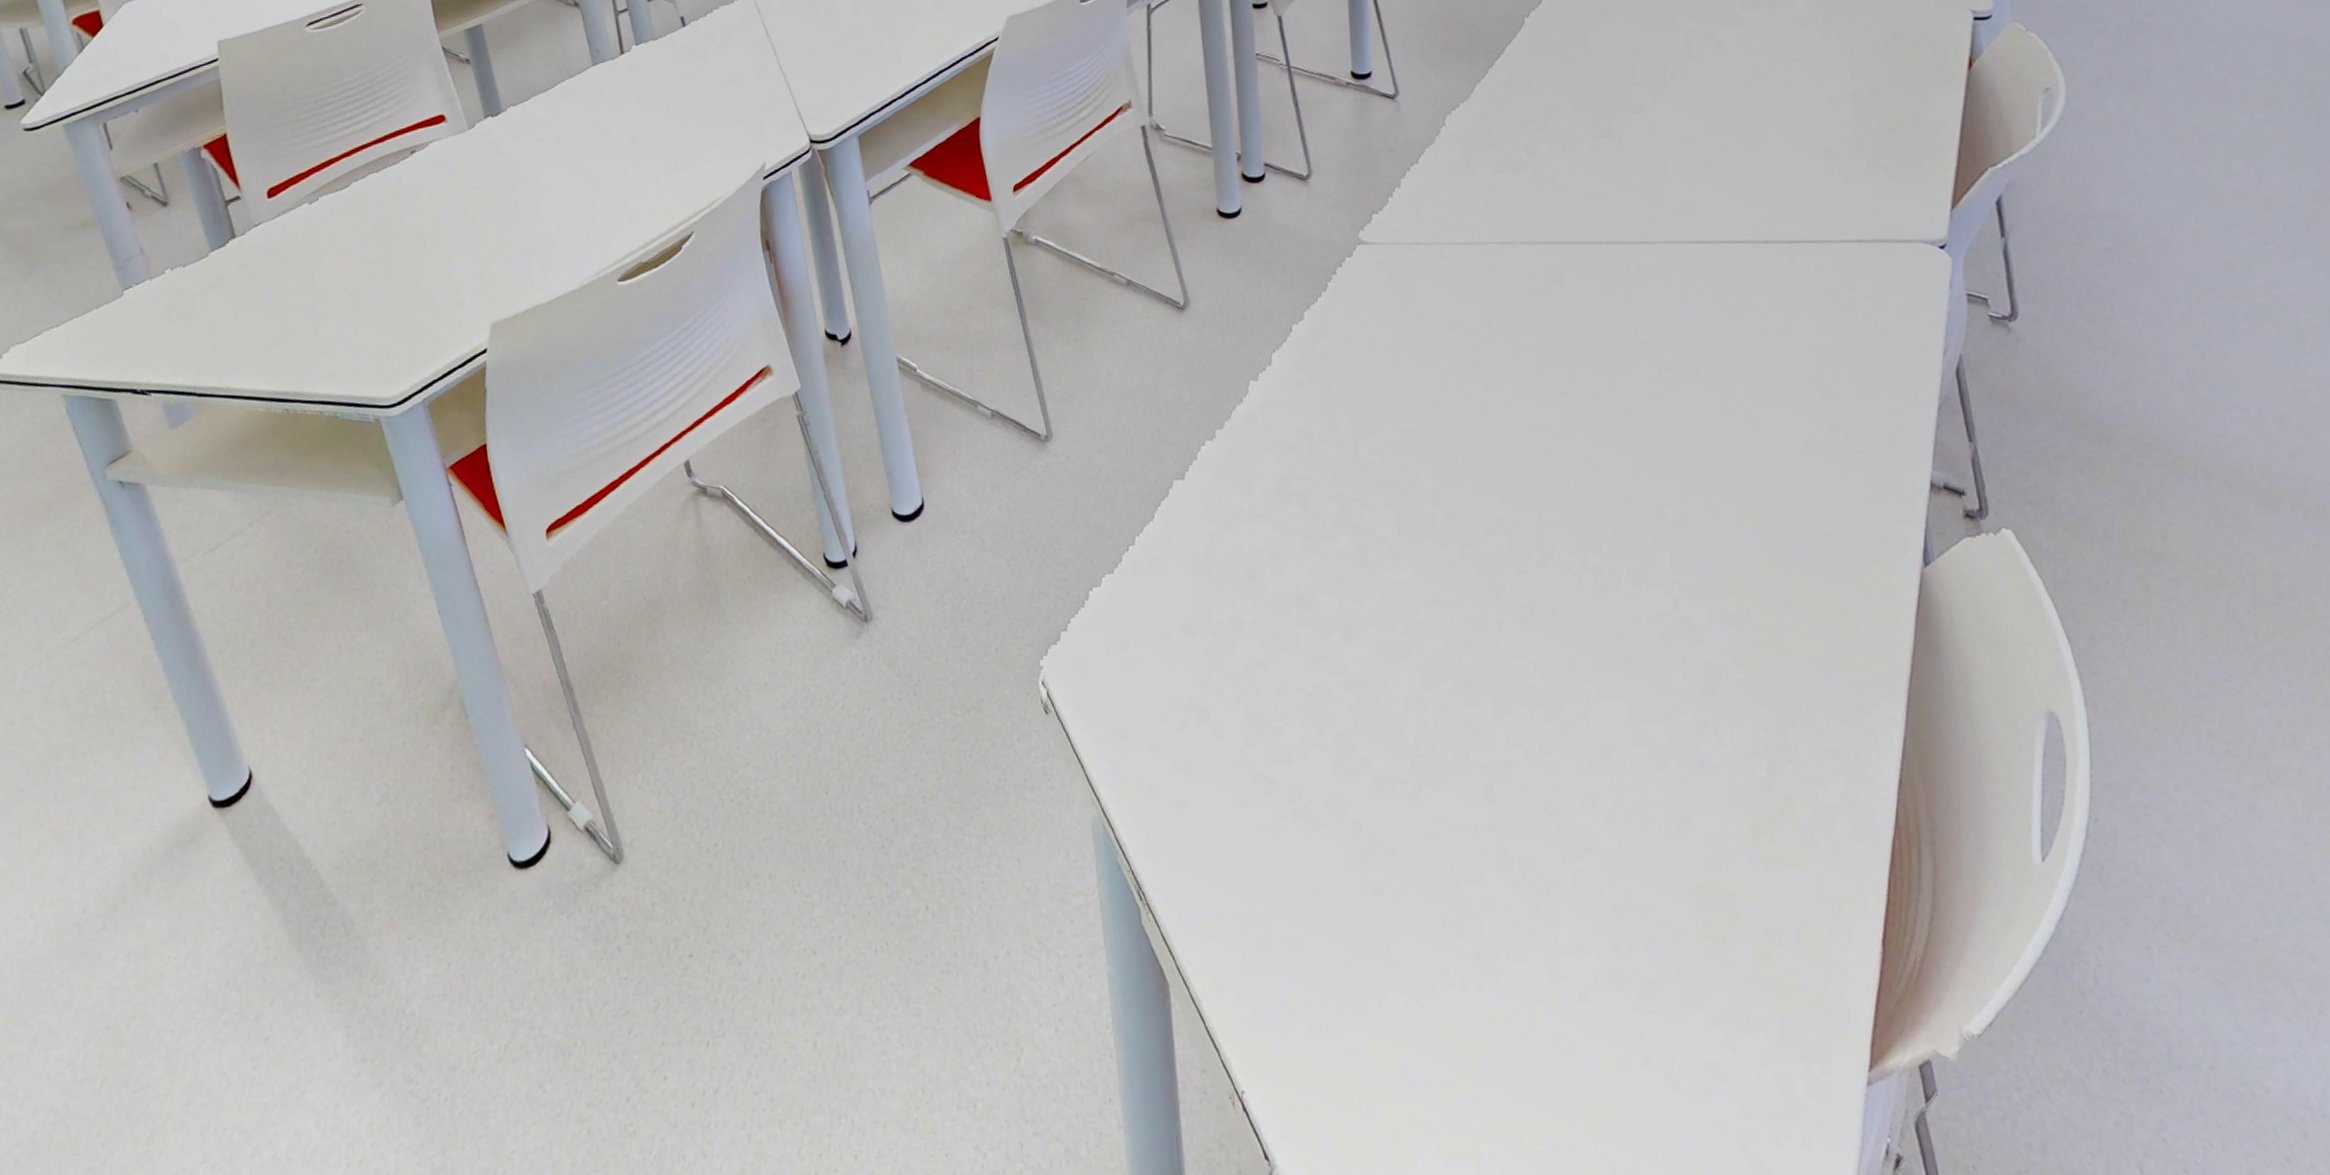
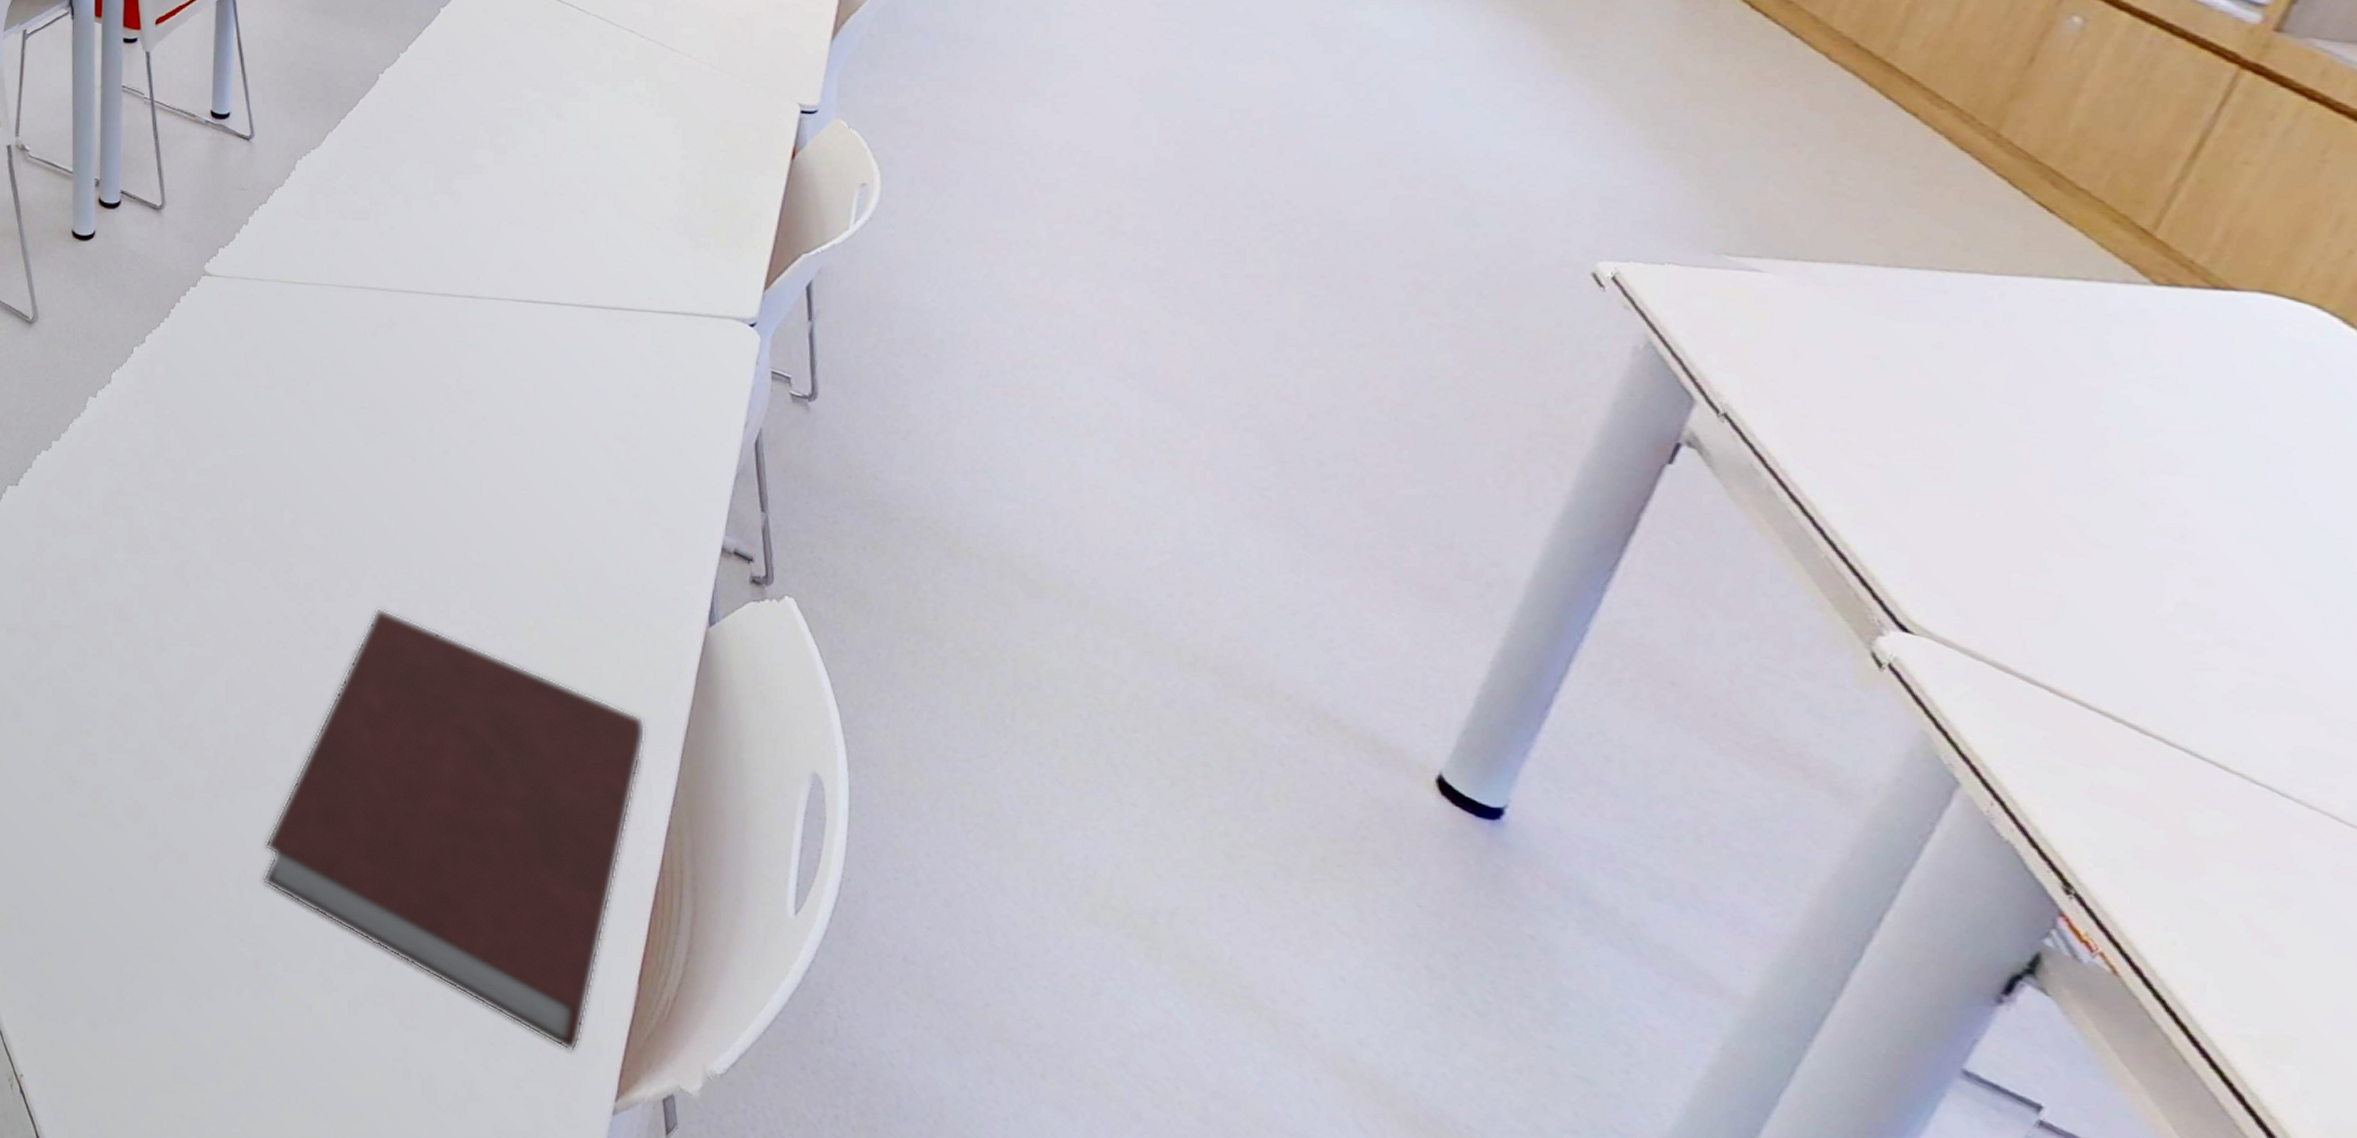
notebook: none [1475,576,1867,1024] -> present [263,608,646,1052]

